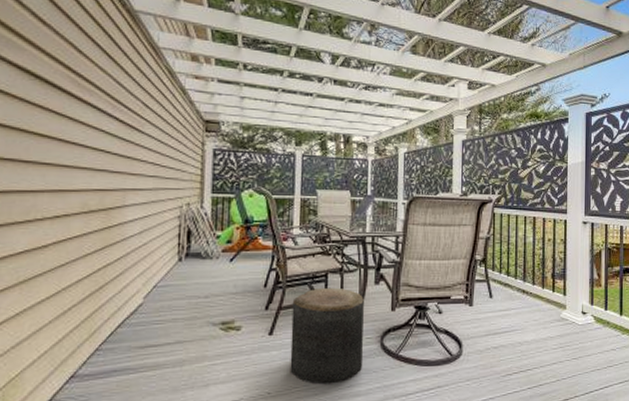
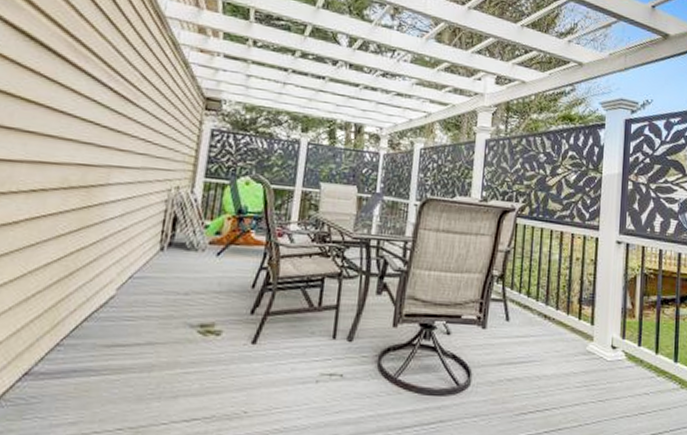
stool: present [290,287,364,385] -> none [271,293,363,408]

